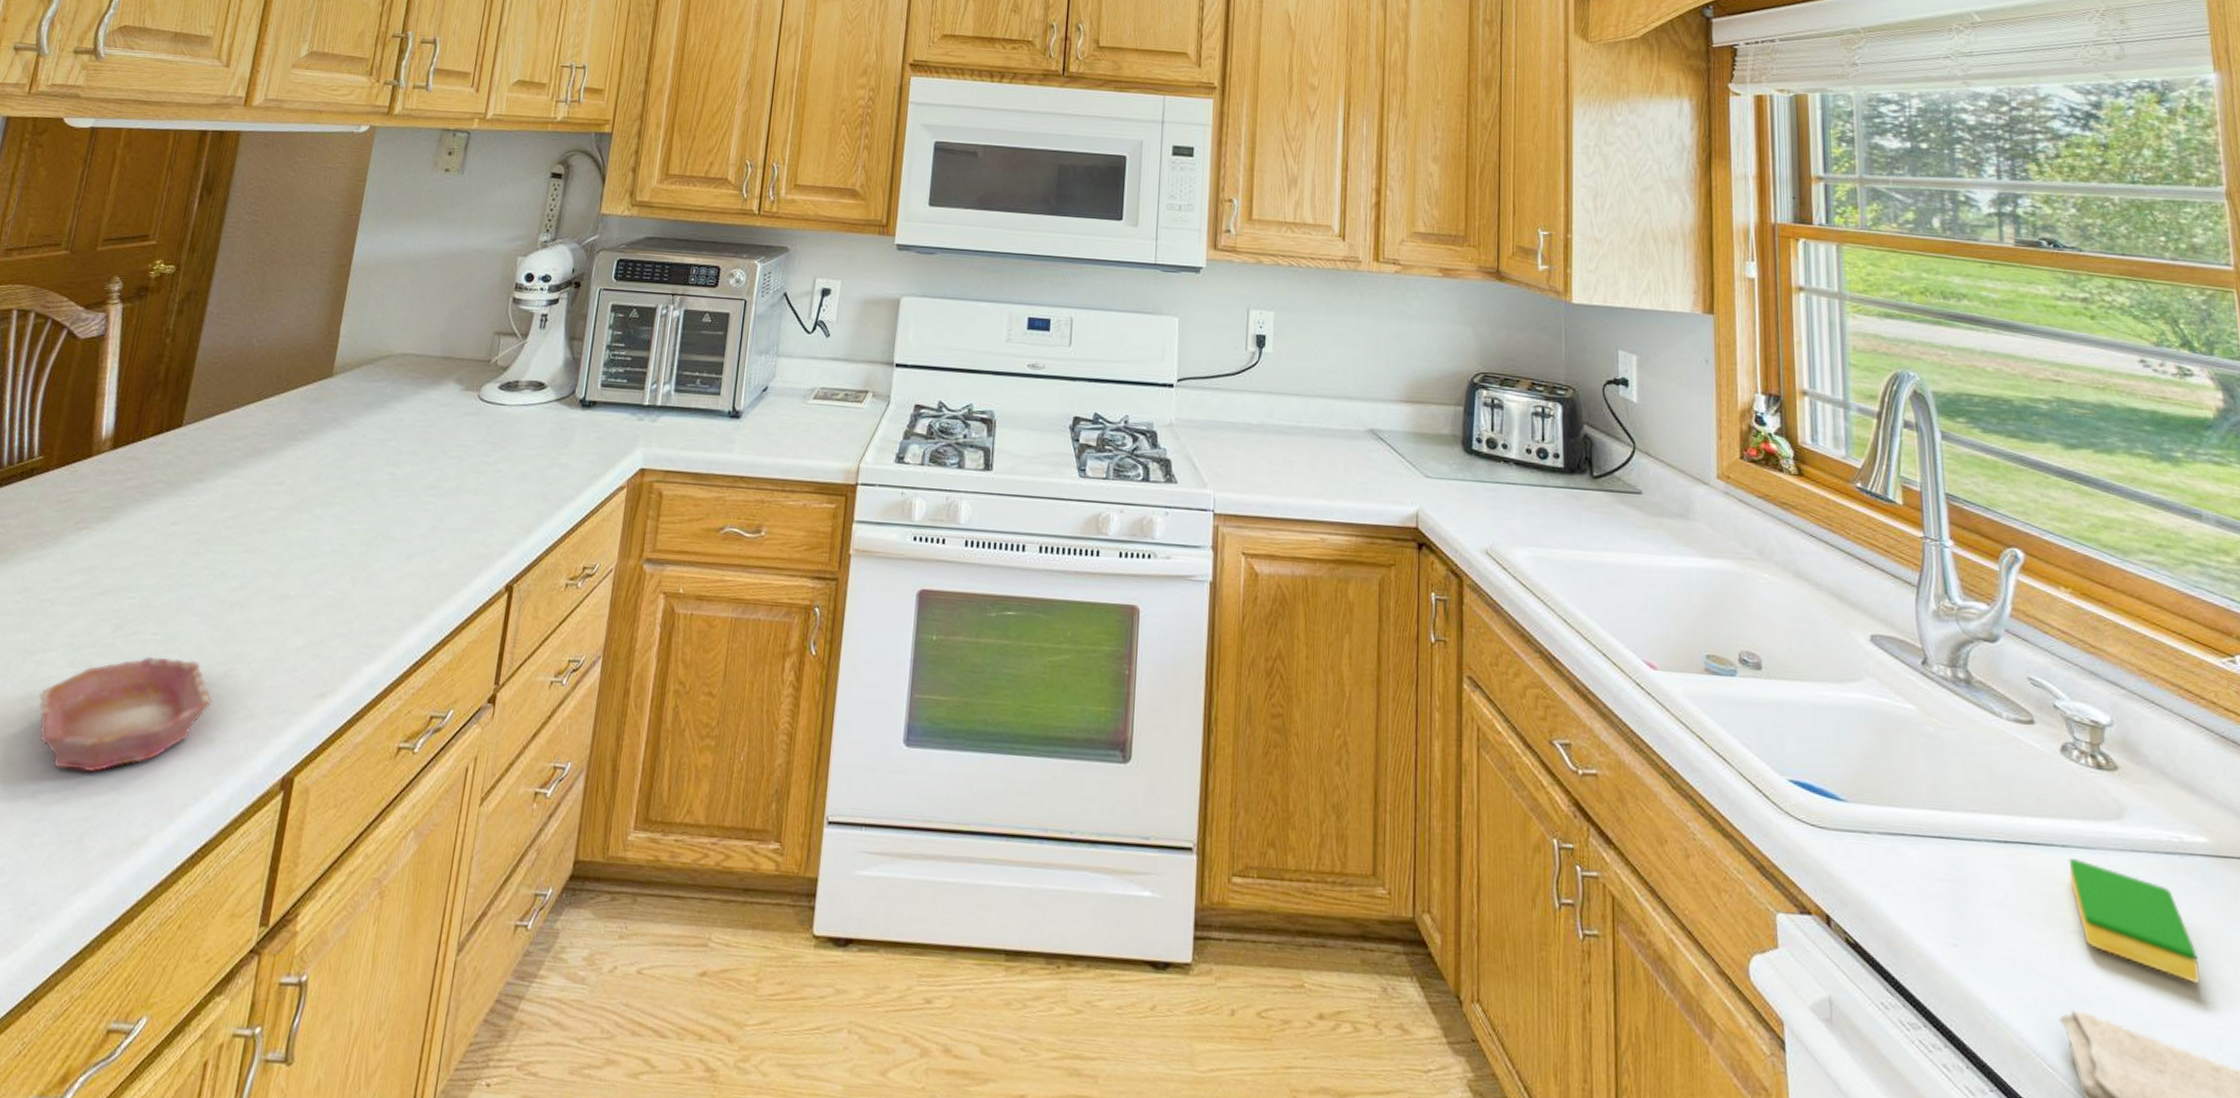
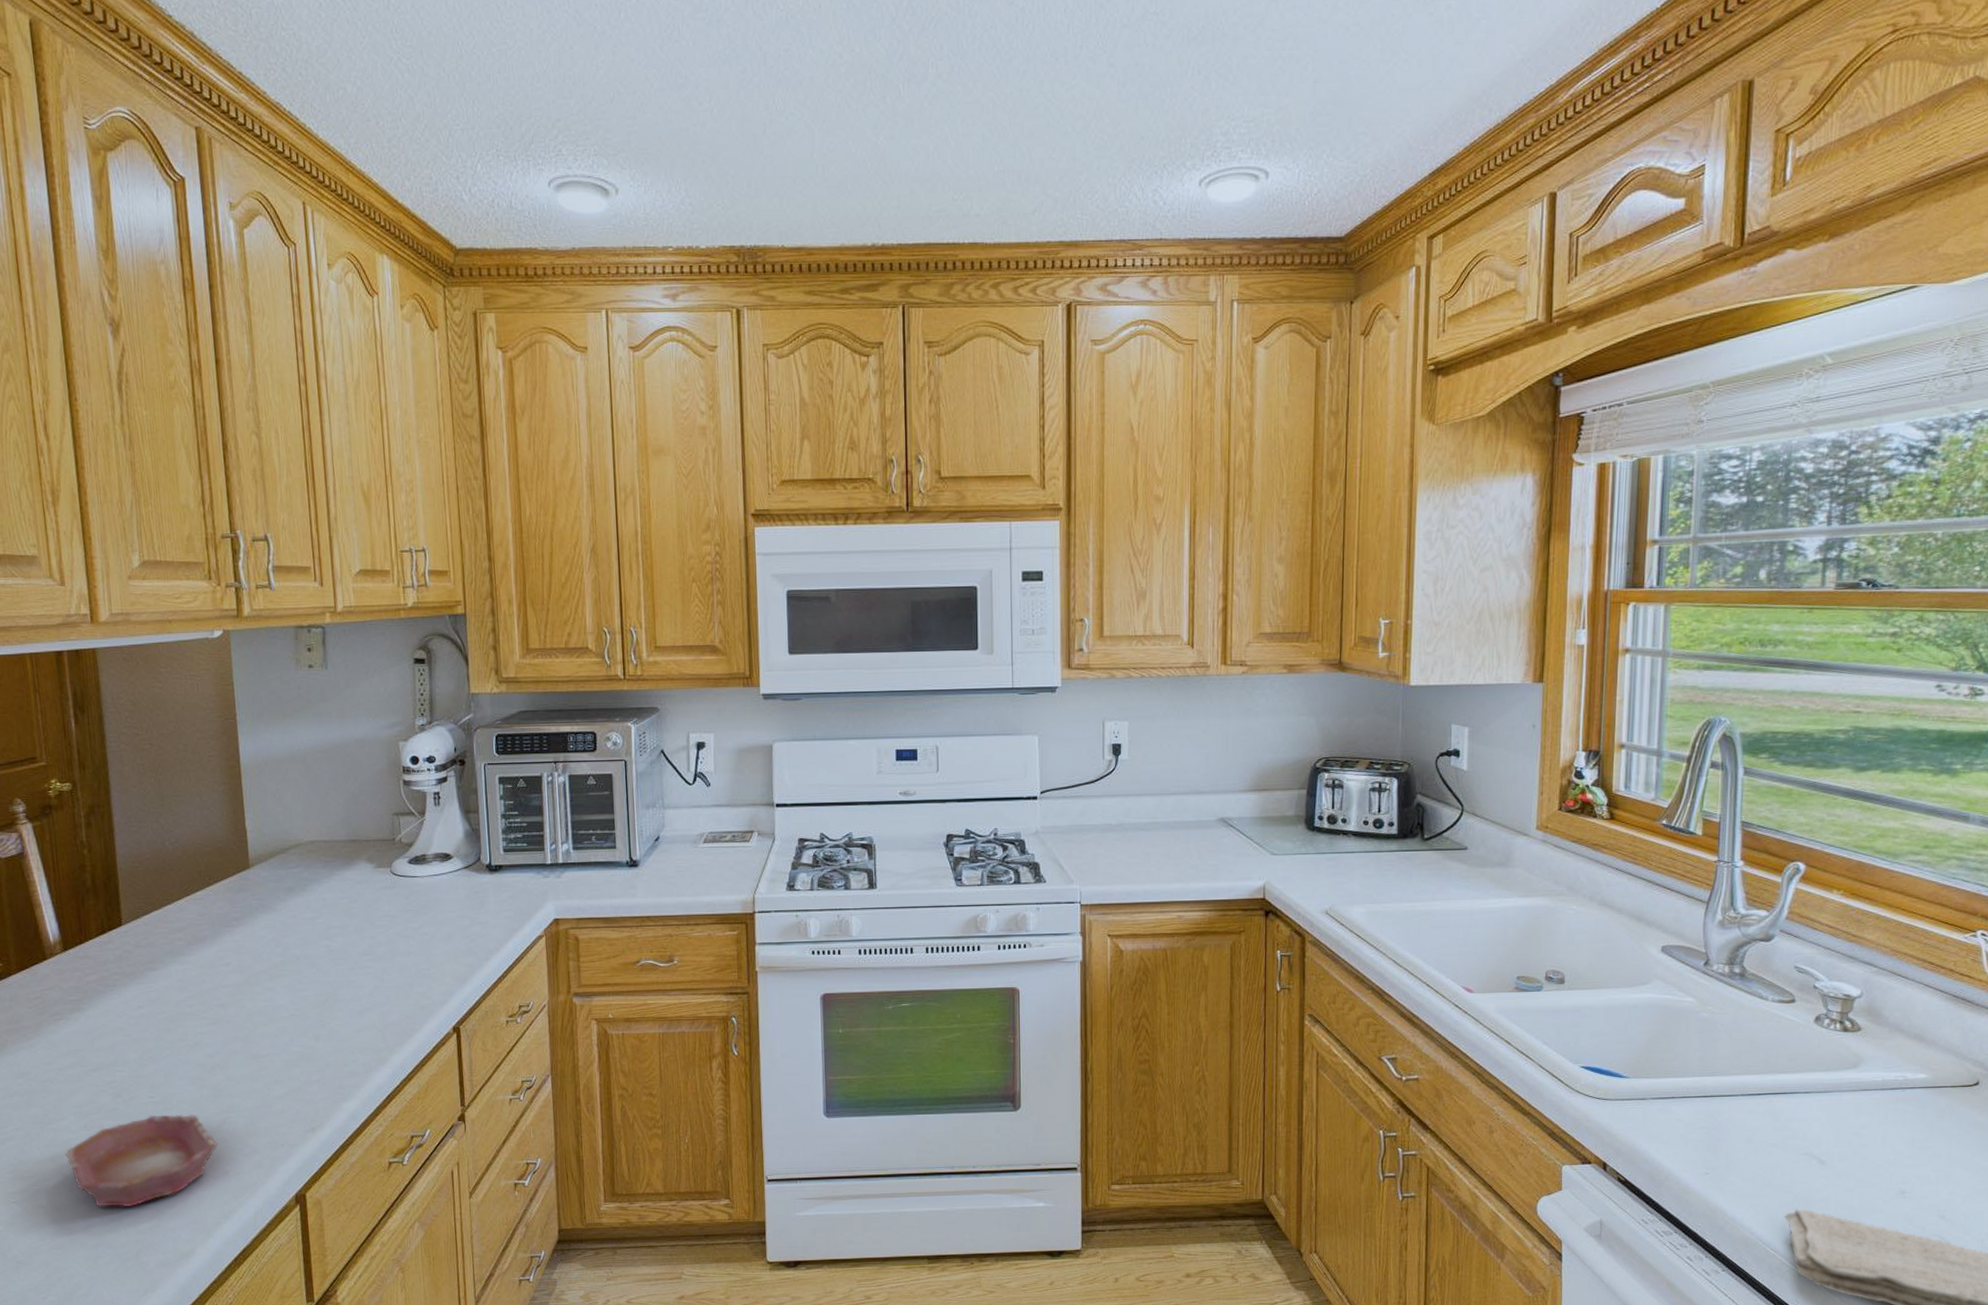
dish sponge: present [2068,859,2200,984] -> none [1808,1101,1904,1181]

